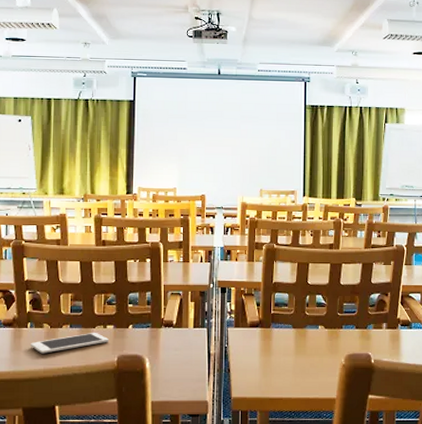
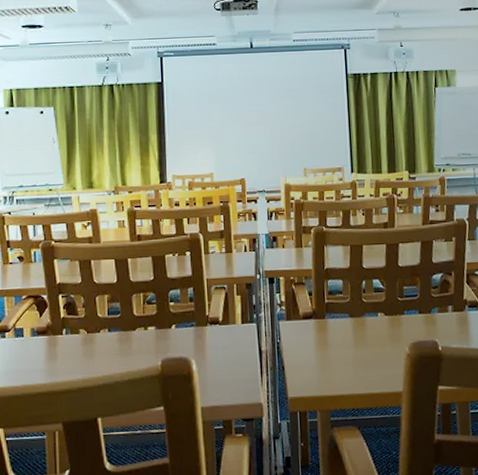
cell phone: present [31,332,108,354] -> none [67,335,151,362]

